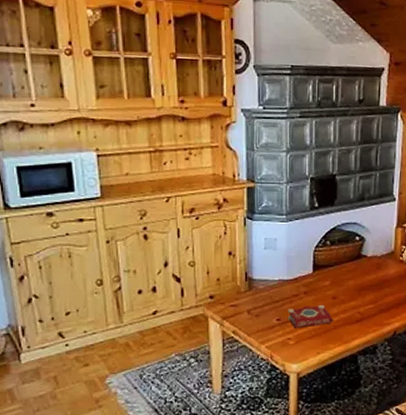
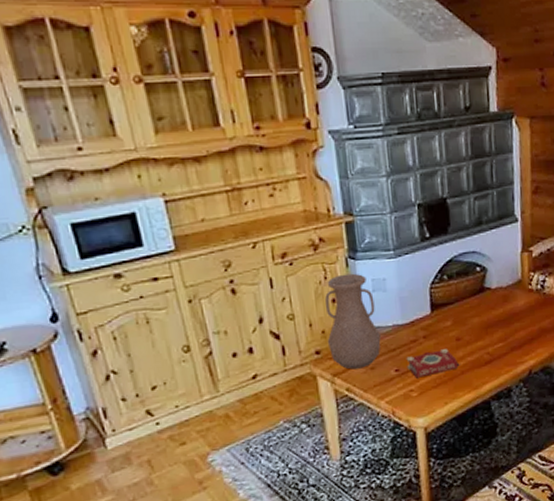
vase: none [220,231,267,315] -> present [324,273,381,370]

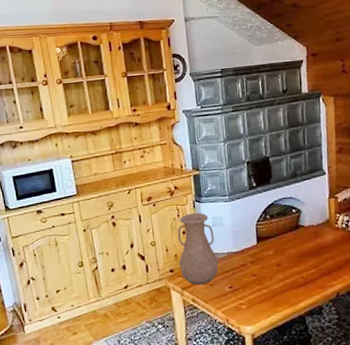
book: present [406,349,460,378] -> none [237,272,280,294]

